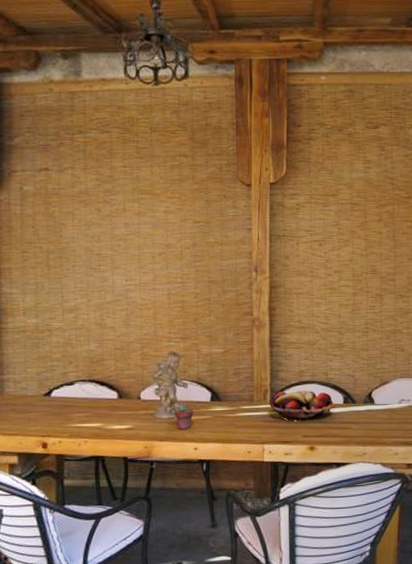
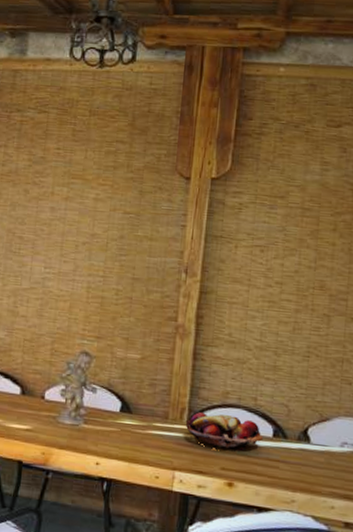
potted succulent: present [174,403,194,430] -> none [78,409,100,441]

